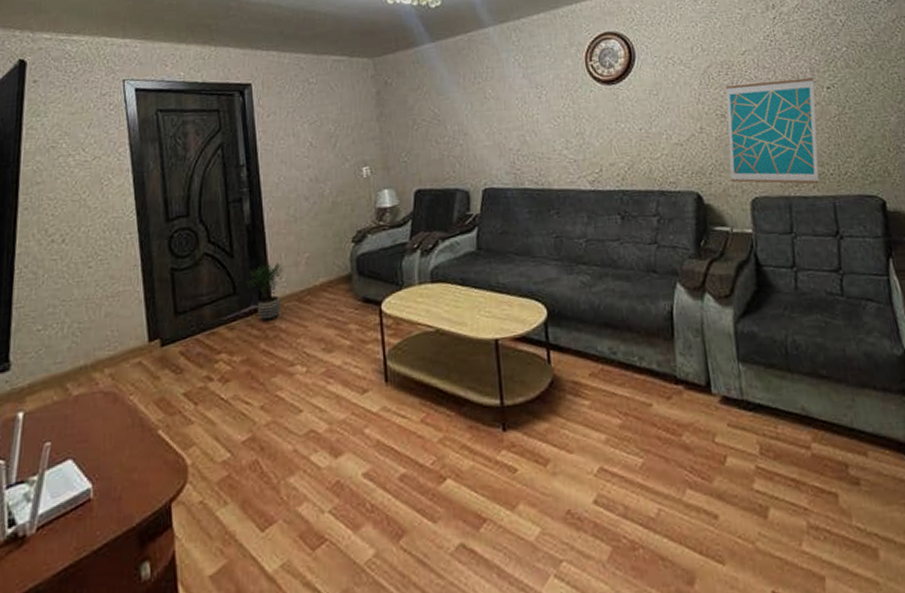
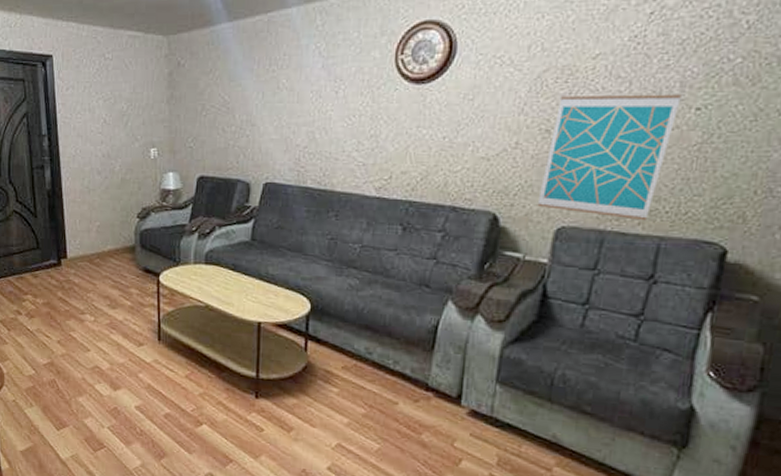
potted plant: present [245,262,283,322] -> none [46,226,78,276]

